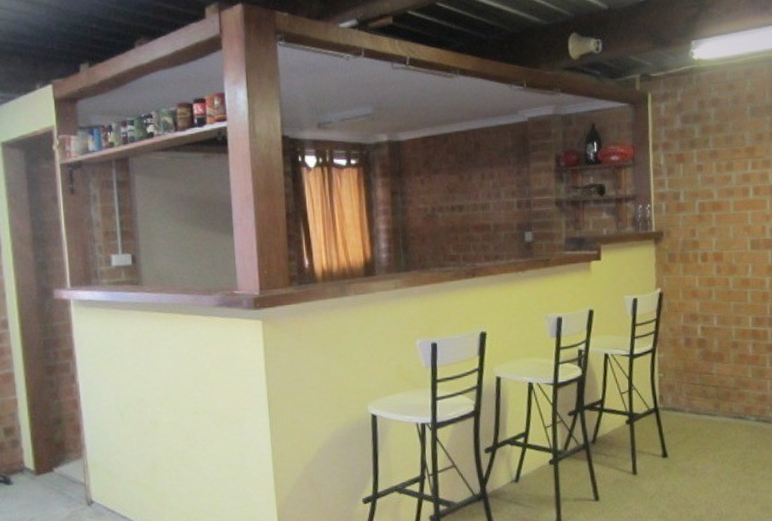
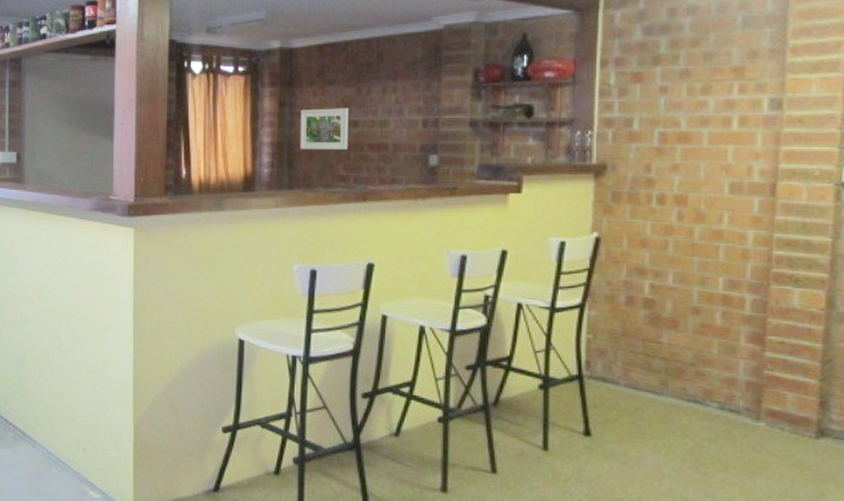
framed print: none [411,194,456,234] -> present [300,108,349,150]

